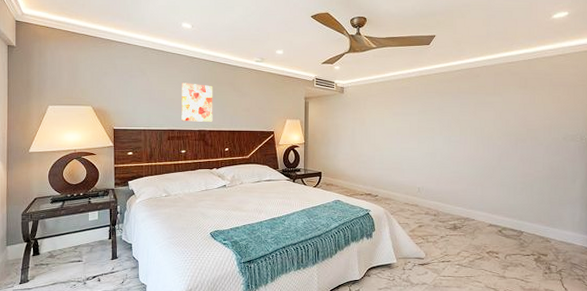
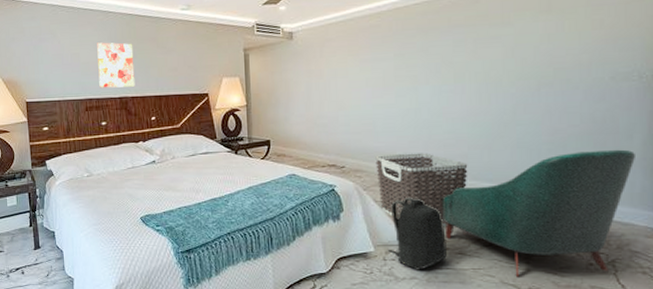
clothes hamper: none [401,187,467,244] -> present [375,153,468,226]
backpack: none [406,221,449,278] -> present [387,198,447,270]
armchair: none [447,190,576,283] -> present [442,149,635,277]

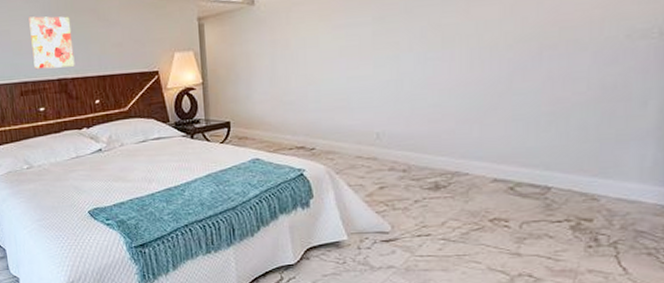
clothes hamper: present [375,153,468,226] -> none [350,130,455,210]
backpack: present [387,198,447,270] -> none [362,180,428,259]
armchair: present [442,149,635,277] -> none [425,118,649,263]

